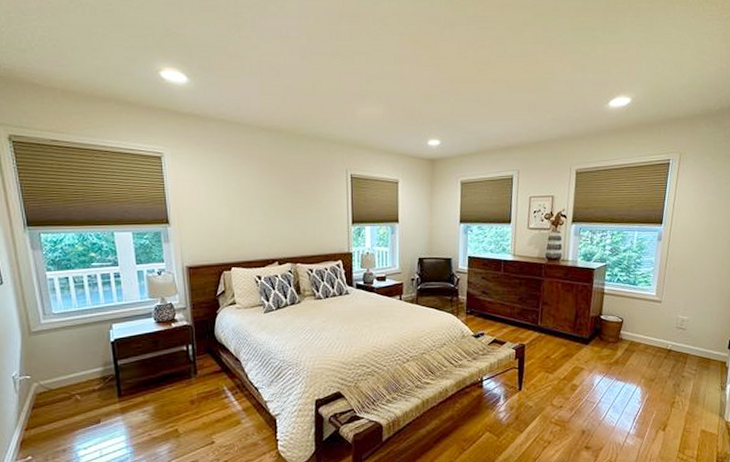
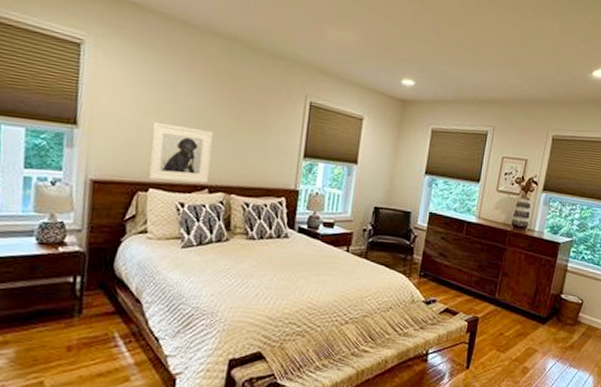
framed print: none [226,211,277,260] -> present [148,121,213,183]

